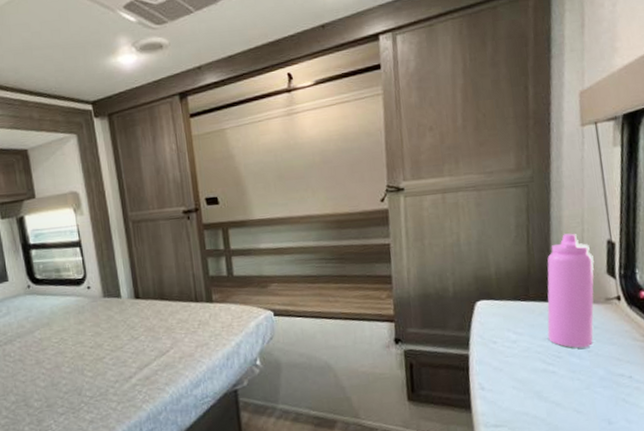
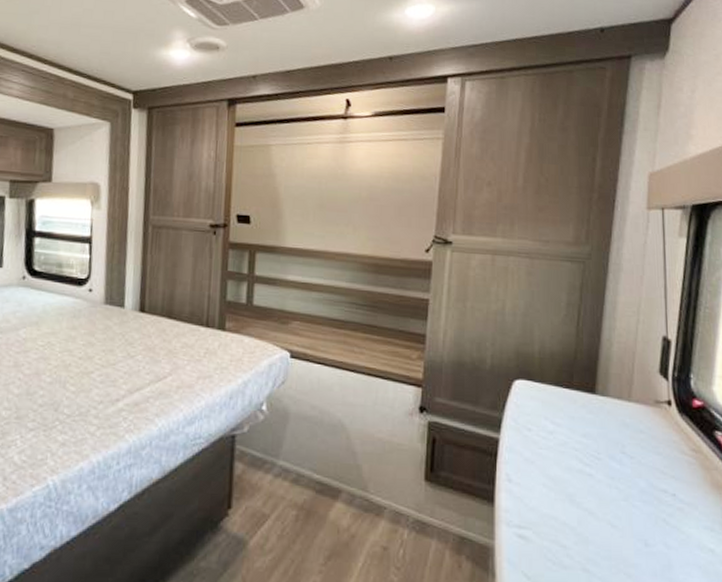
water bottle: present [547,233,594,348] -> none [588,321,647,453]

